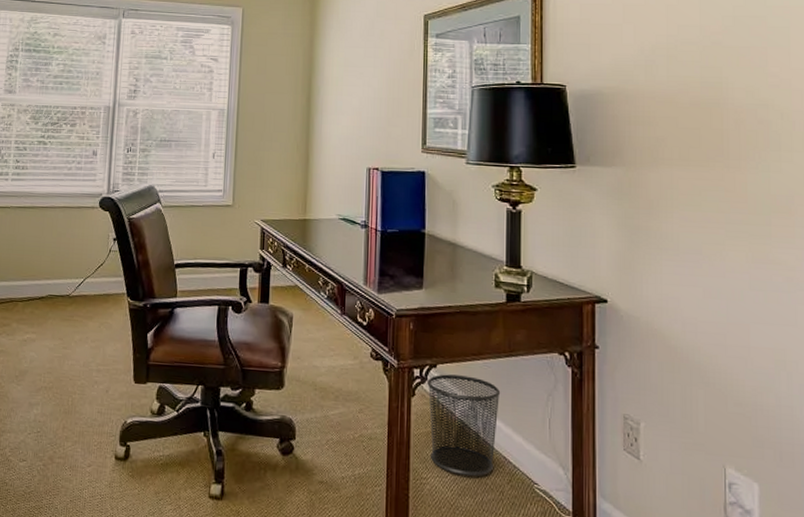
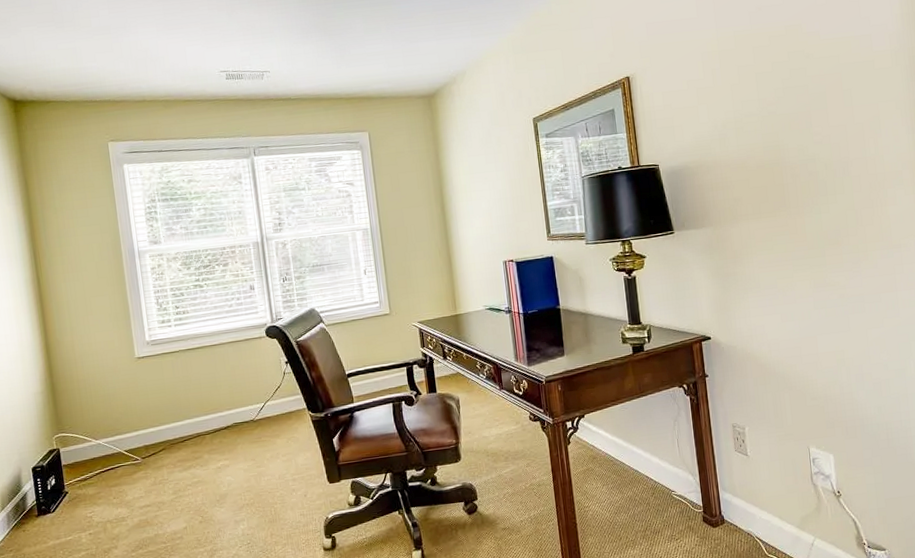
waste bin: present [427,374,501,477] -> none [578,418,640,498]

